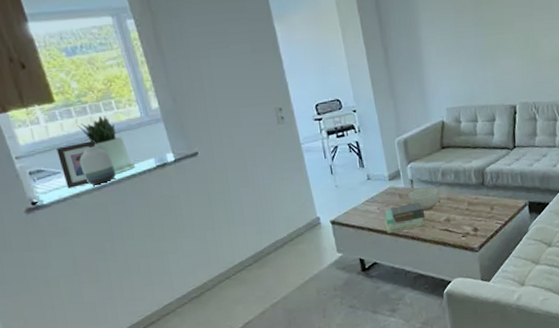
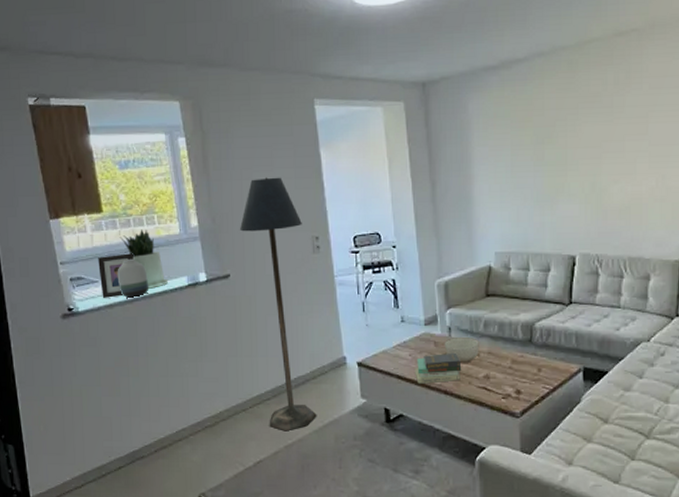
floor lamp: none [202,52,298,292] -> present [240,177,317,432]

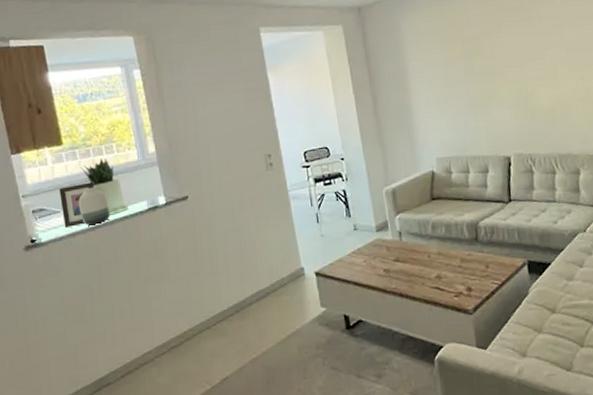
floor lamp: present [240,177,317,432] -> none [196,101,280,346]
books: present [415,352,462,384] -> none [370,255,415,289]
bowl: present [444,336,481,364] -> none [395,239,430,267]

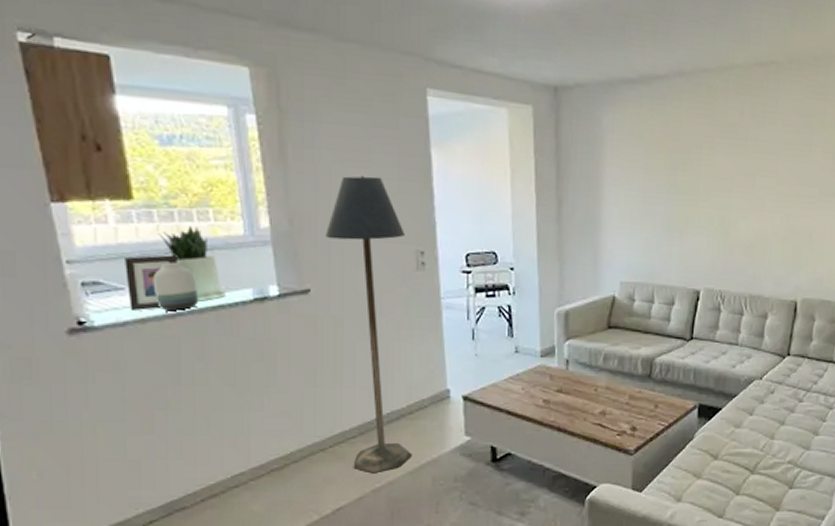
floor lamp: none [196,101,280,346] -> present [326,175,412,474]

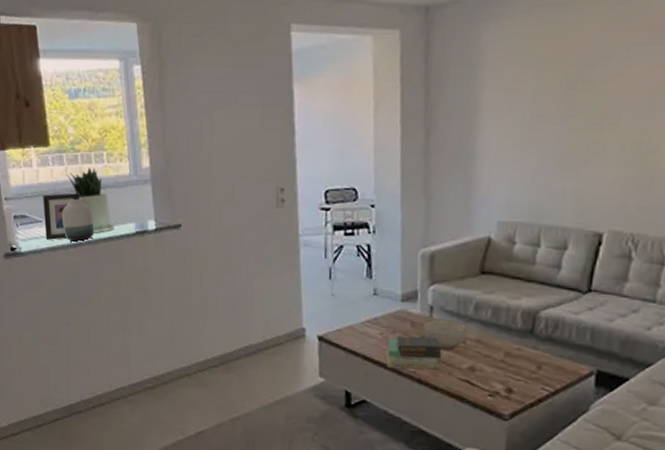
floor lamp: present [326,175,412,474] -> none [196,115,268,404]
books: none [526,387,578,420] -> present [384,335,442,370]
bowl: none [560,370,599,399] -> present [422,318,468,351]

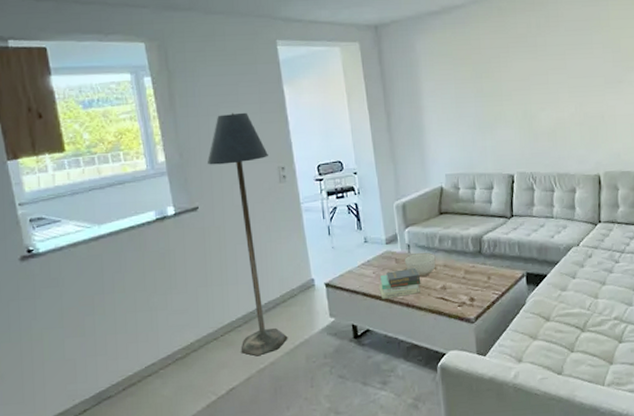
picture frame: present [43,193,79,241] -> none [60,191,98,238]
vase: present [62,199,95,242] -> none [81,196,116,236]
planter: present [66,166,115,234] -> none [83,166,136,225]
floor lamp: none [196,115,268,404] -> present [208,112,288,356]

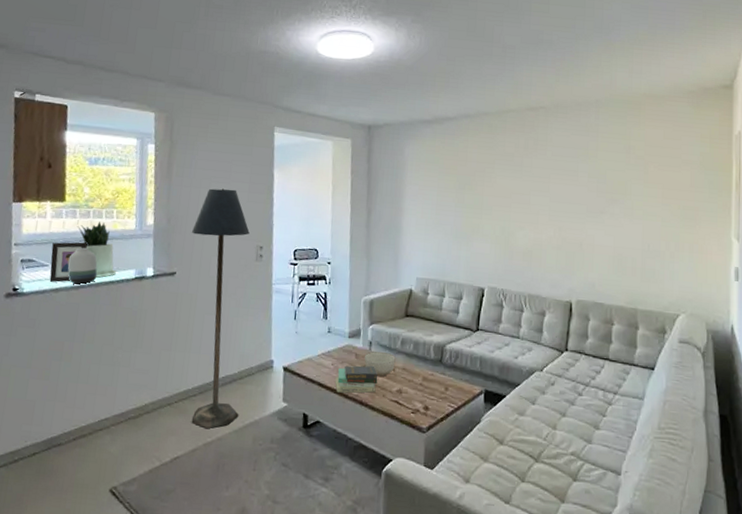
picture frame: none [60,191,98,238] -> present [49,242,88,283]
vase: none [81,196,116,236] -> present [67,247,98,285]
planter: none [83,166,136,225] -> present [77,221,117,278]

